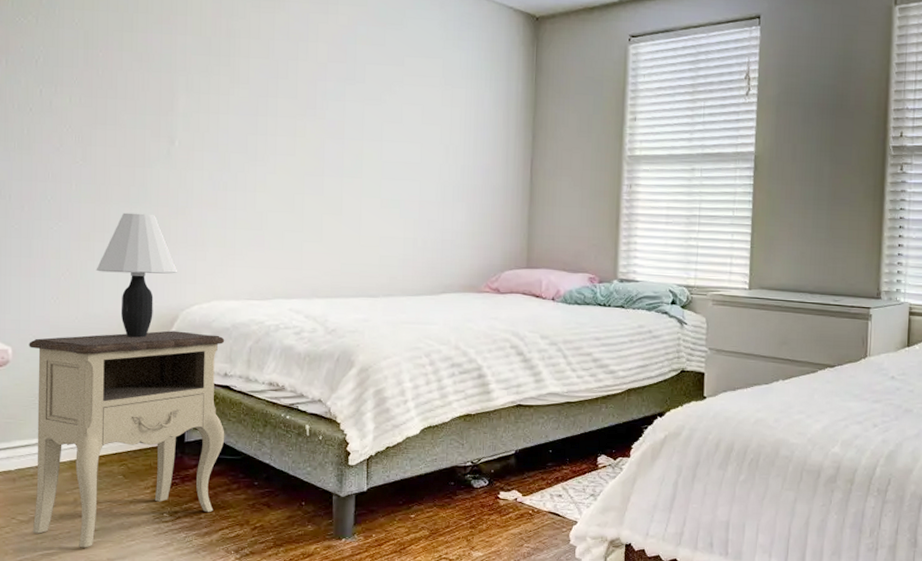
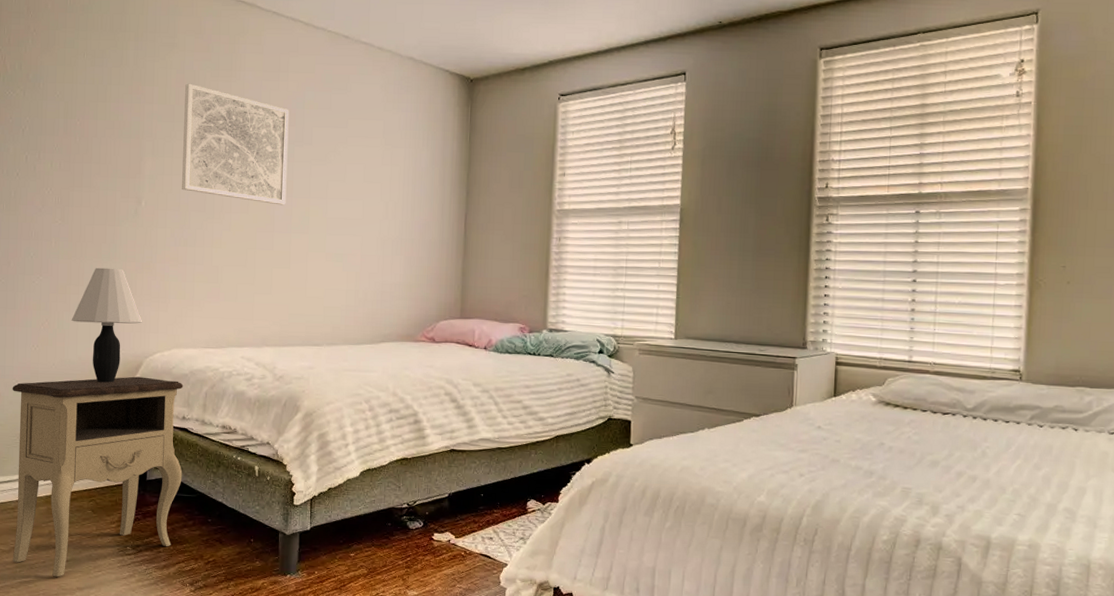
wall art: none [220,14,340,148] -> present [182,83,290,205]

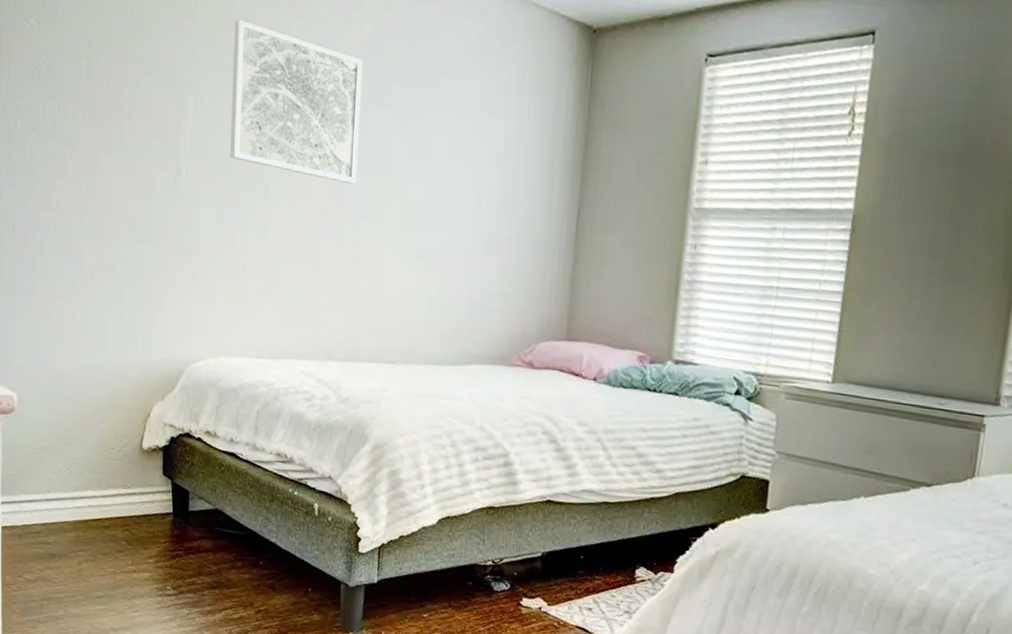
nightstand: present [12,376,184,577] -> none [34,386,232,615]
table lamp: present [71,267,143,383] -> none [100,251,184,393]

